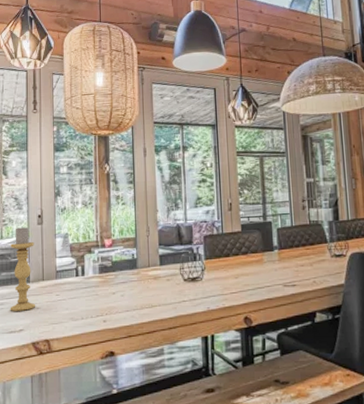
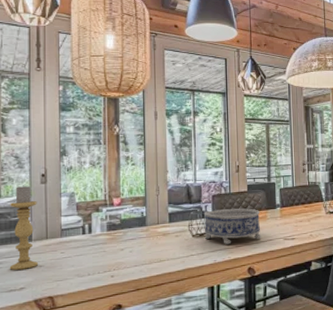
decorative bowl: none [195,250,258,290] -> present [203,208,261,245]

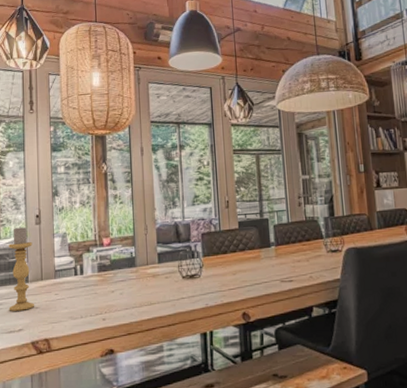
decorative bowl: present [203,208,261,245] -> none [193,247,256,287]

